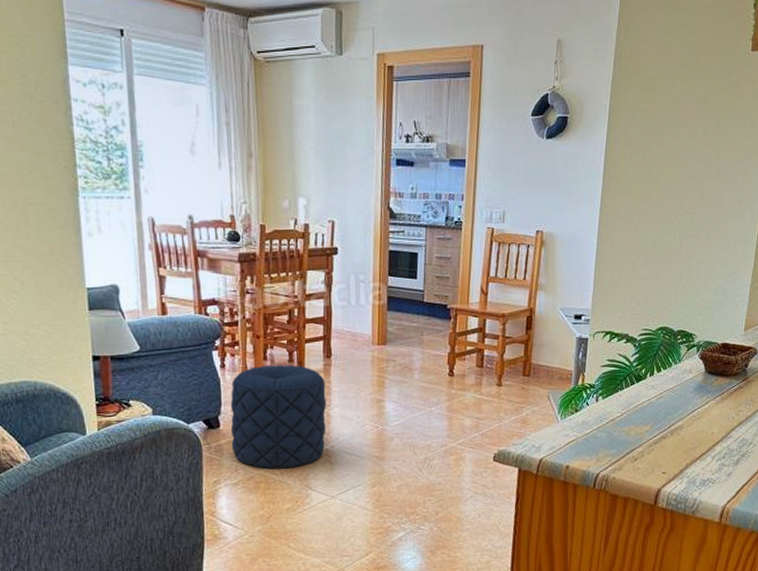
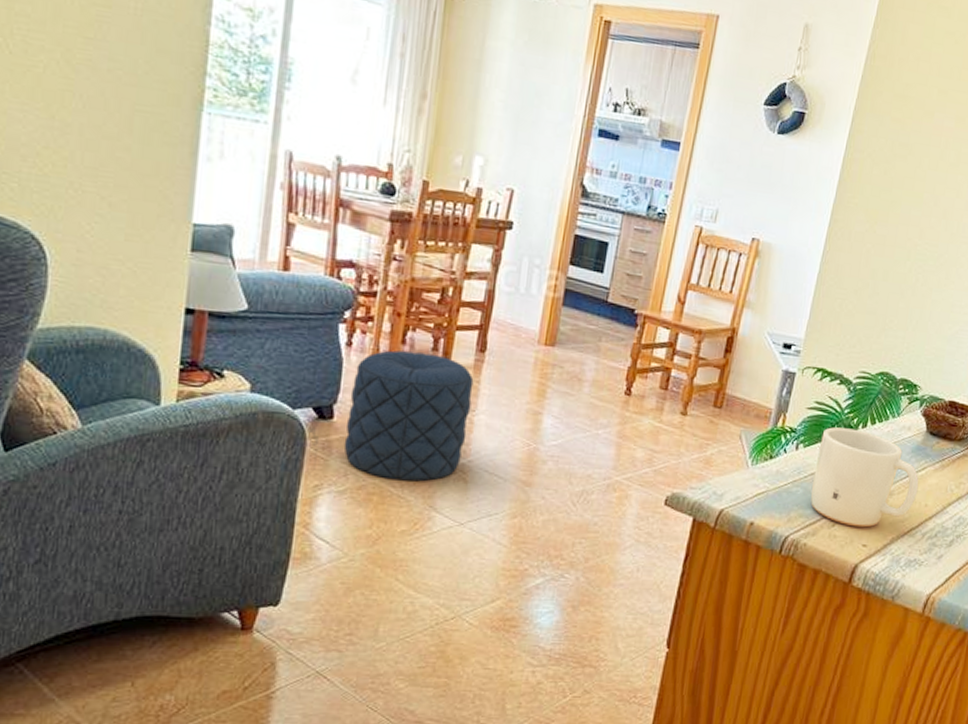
mug: none [613,378,704,459] -> present [810,427,919,528]

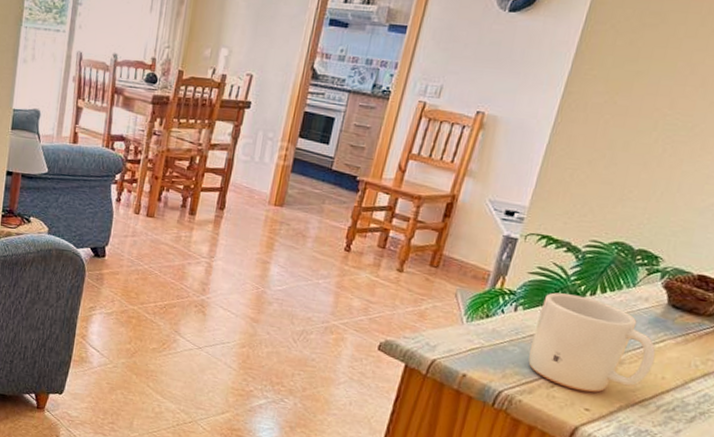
pouf: present [343,350,474,482] -> none [112,206,214,311]

